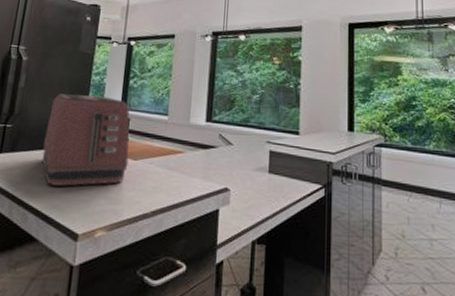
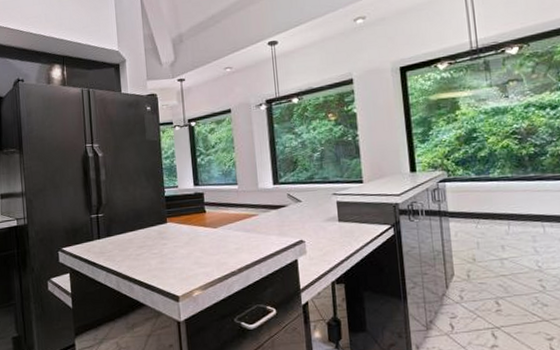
toaster: present [42,93,130,187] -> none [132,177,210,260]

